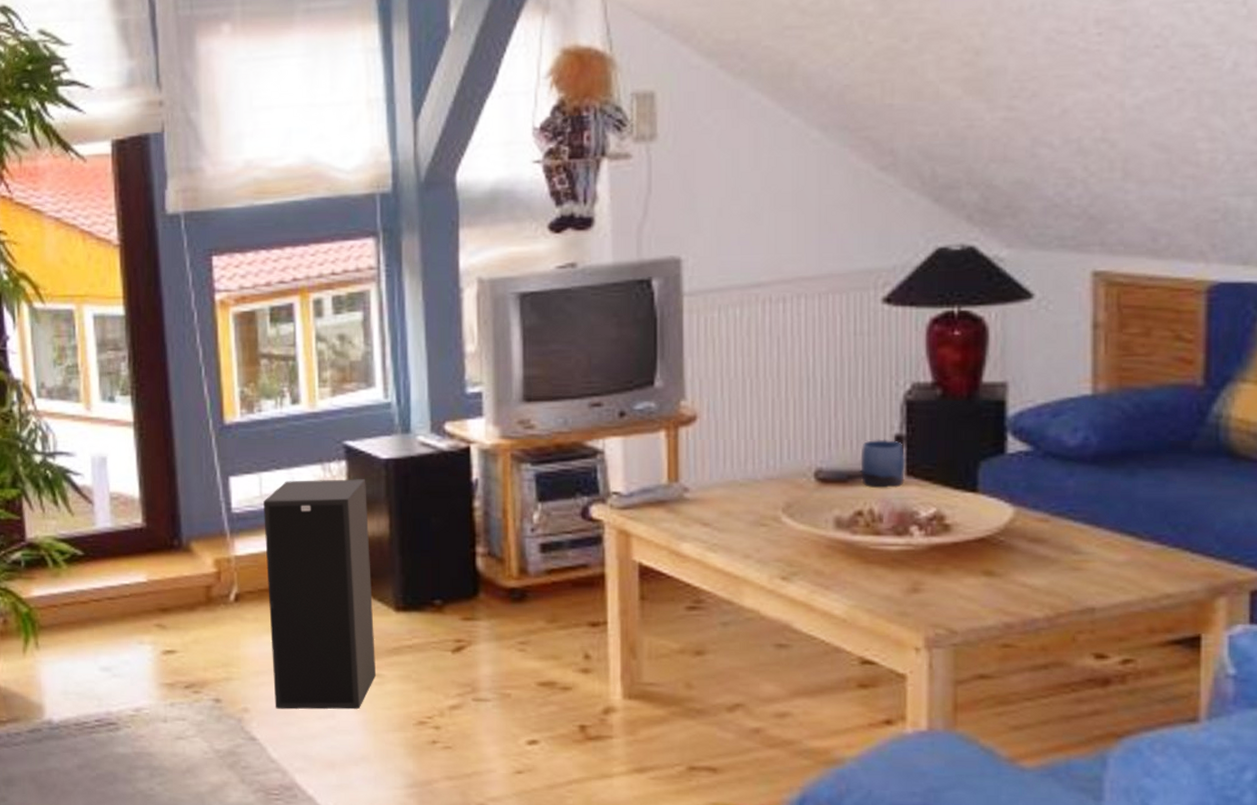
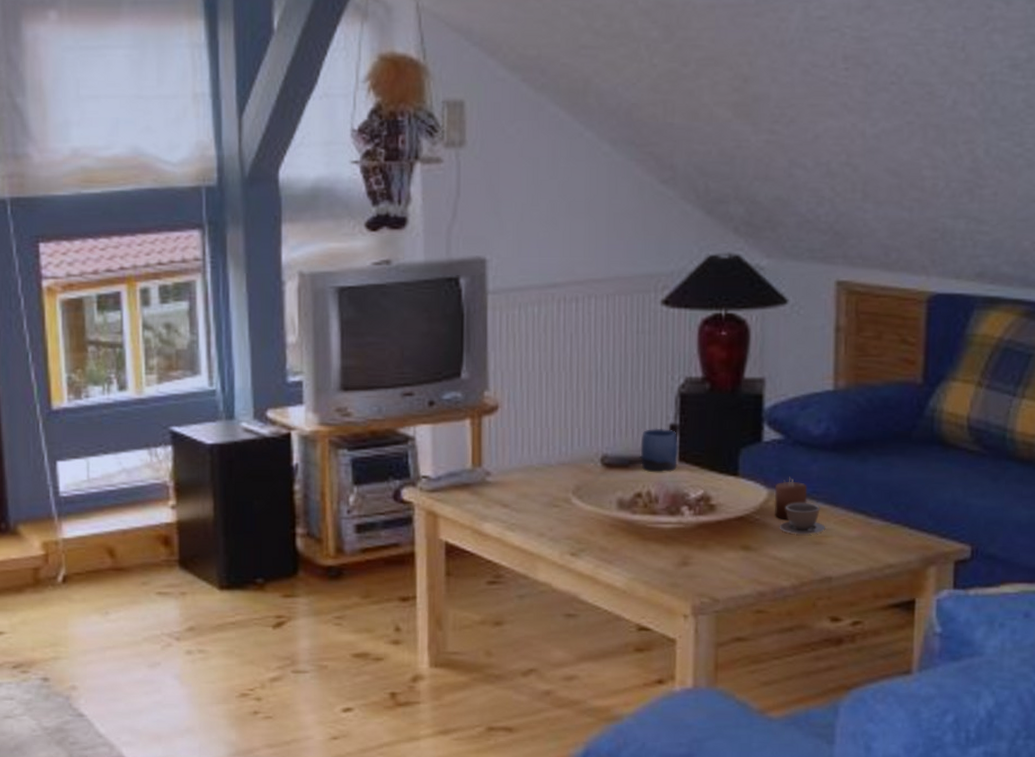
speaker: present [264,479,377,709] -> none [91,463,201,686]
candle: none [1022,493,1063,541] -> present [774,476,808,519]
teacup: none [1028,522,1085,559] -> present [779,502,825,535]

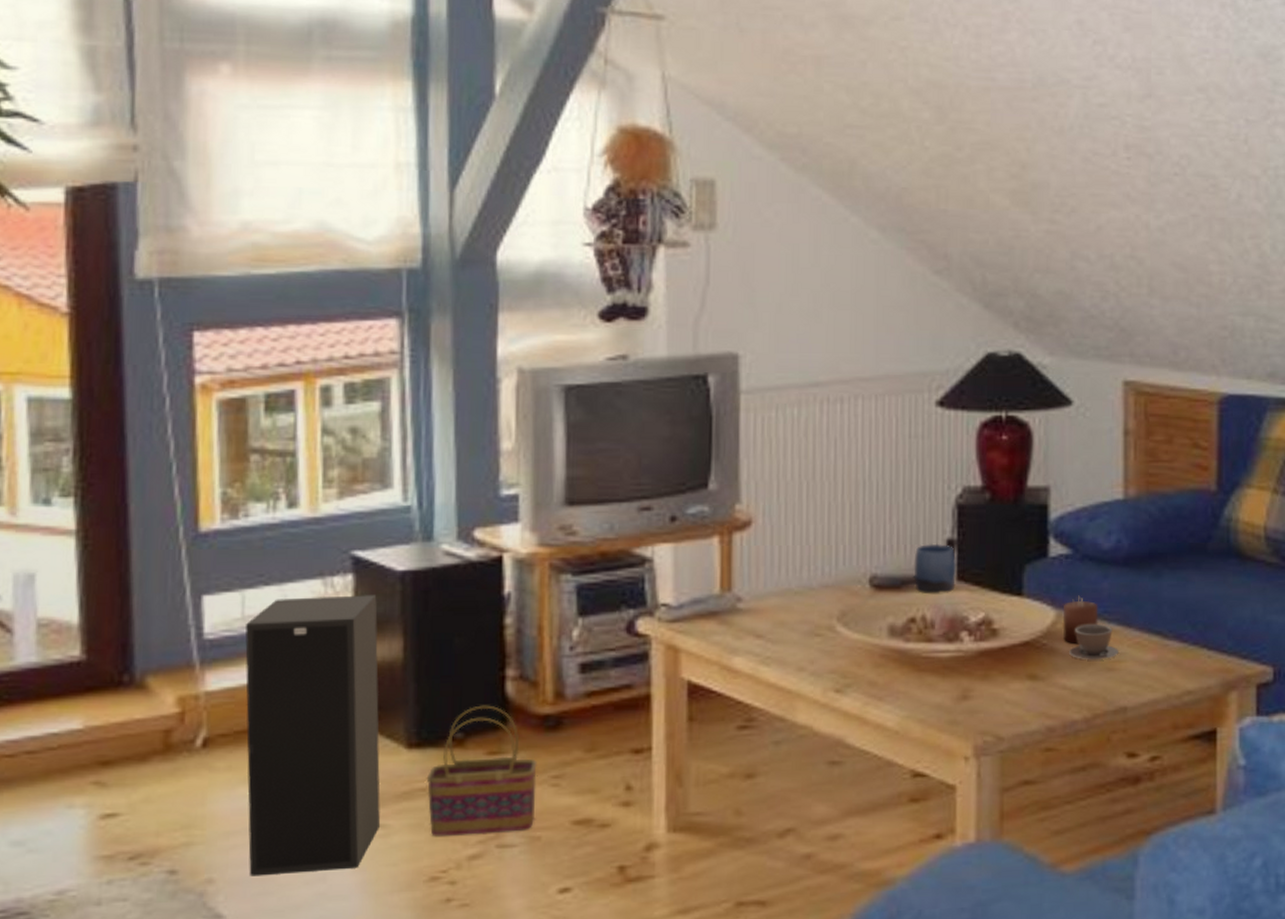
speaker: none [91,463,201,686] -> present [245,595,381,877]
basket: none [235,556,323,662] -> present [426,705,537,836]

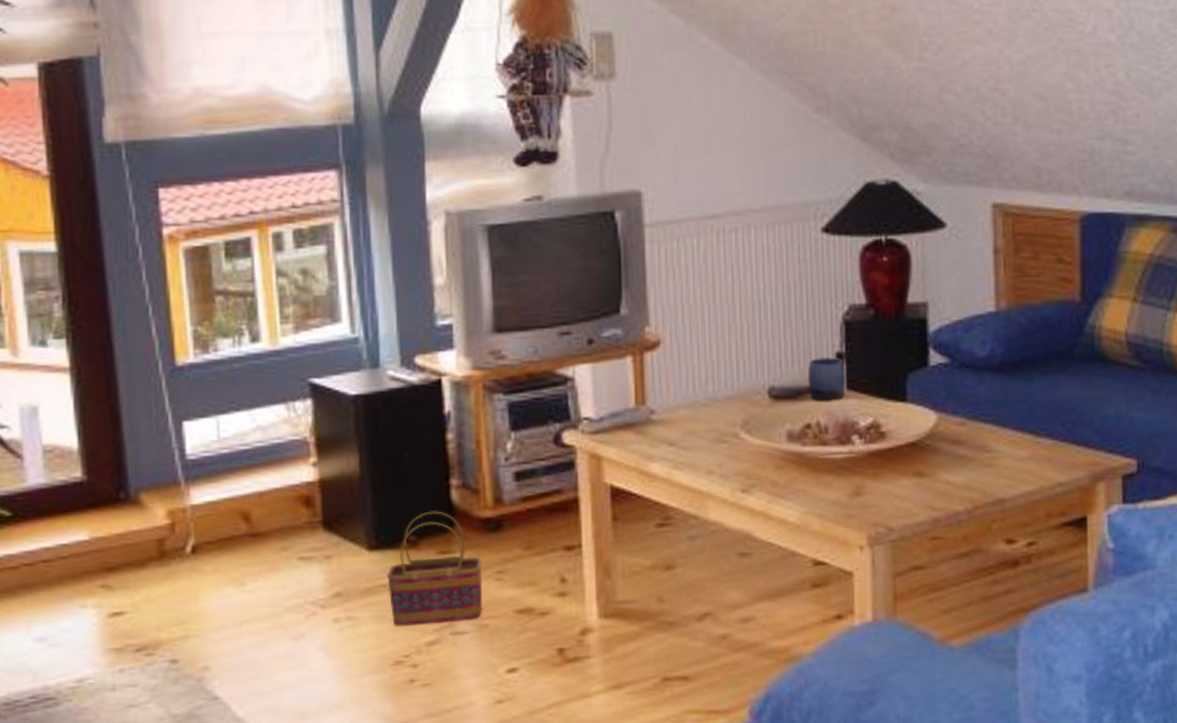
speaker: present [245,595,381,877] -> none [222,417,350,664]
candle: present [1062,595,1098,644] -> none [944,400,976,443]
teacup: present [1068,623,1118,660] -> none [950,424,995,458]

